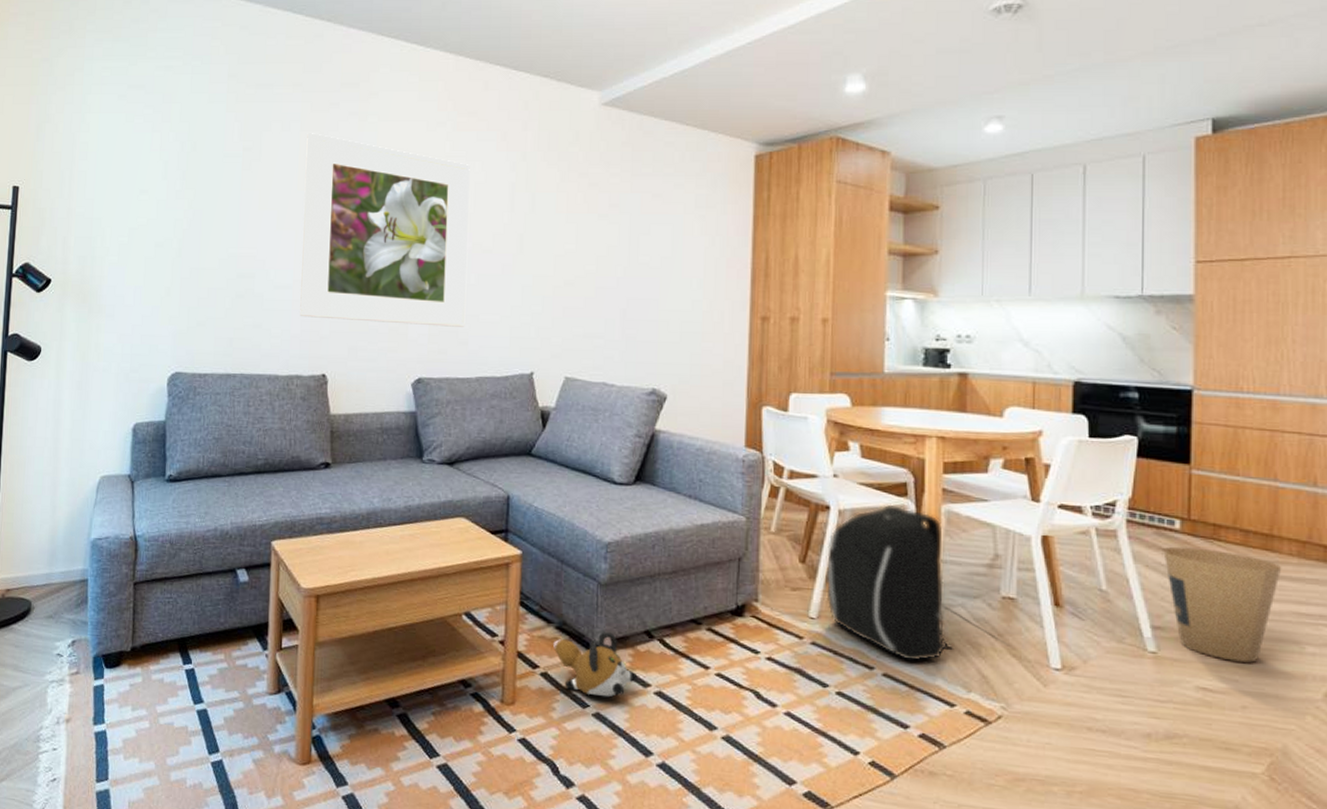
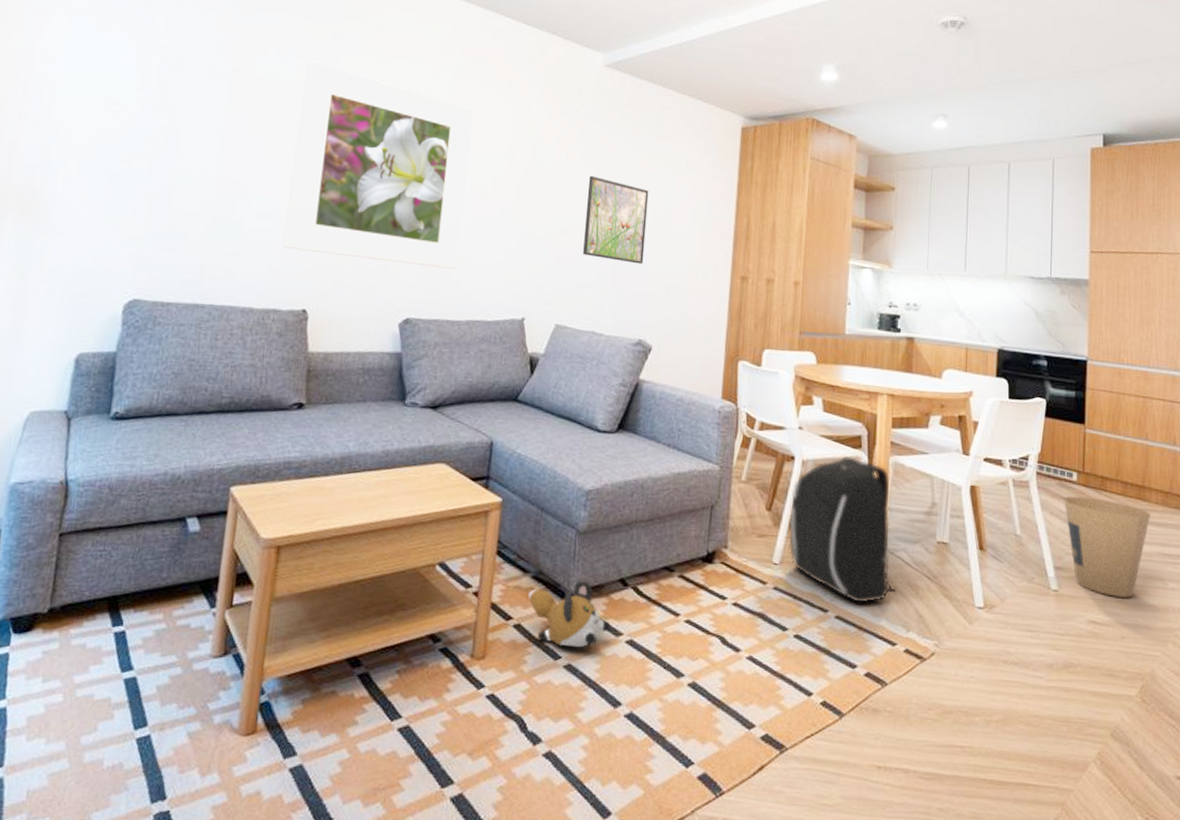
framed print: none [589,221,656,310] -> present [583,175,649,264]

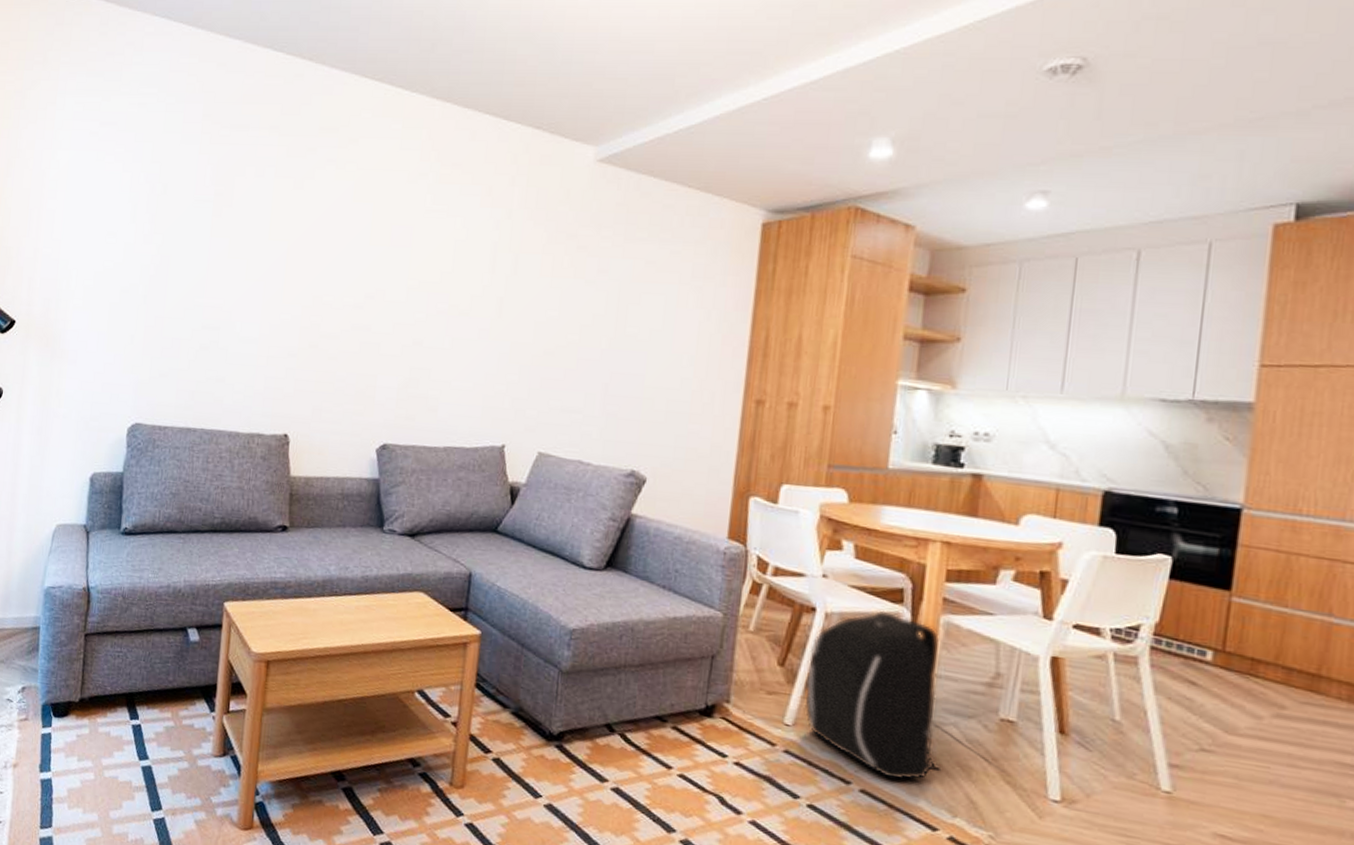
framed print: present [282,61,474,269] -> none [264,179,451,393]
plush toy: present [528,580,611,648] -> none [508,721,595,789]
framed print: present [583,175,649,264] -> none [569,287,647,387]
trash can: present [1064,496,1151,598] -> none [1189,679,1328,813]

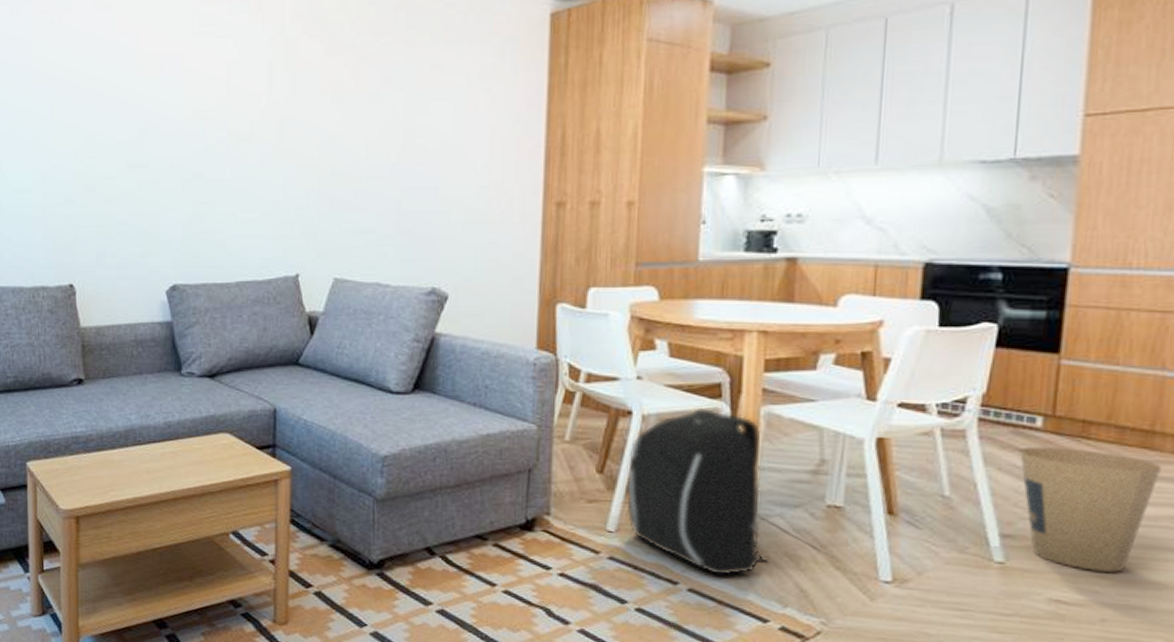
trash can: none [1189,679,1328,813] -> present [1019,446,1163,573]

